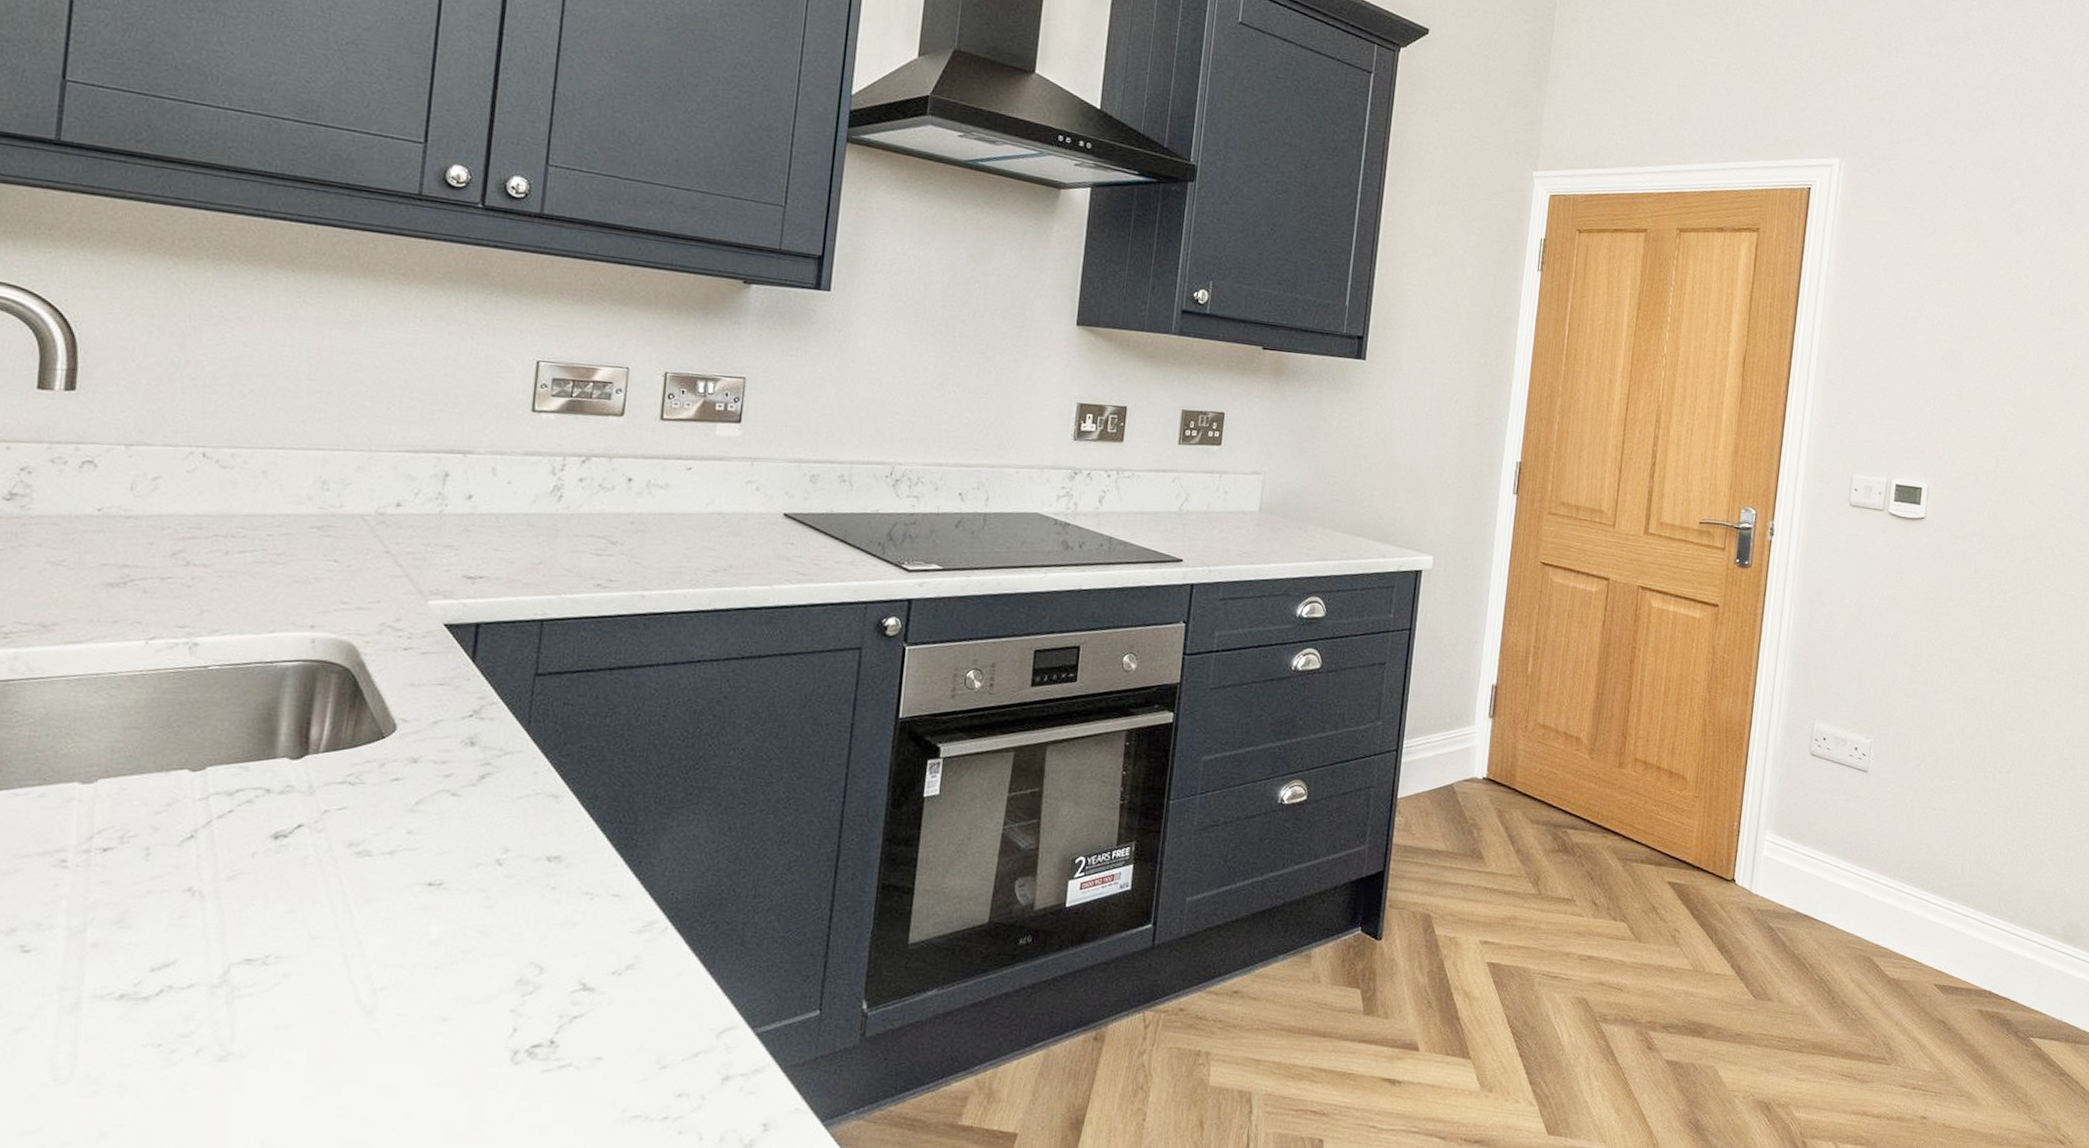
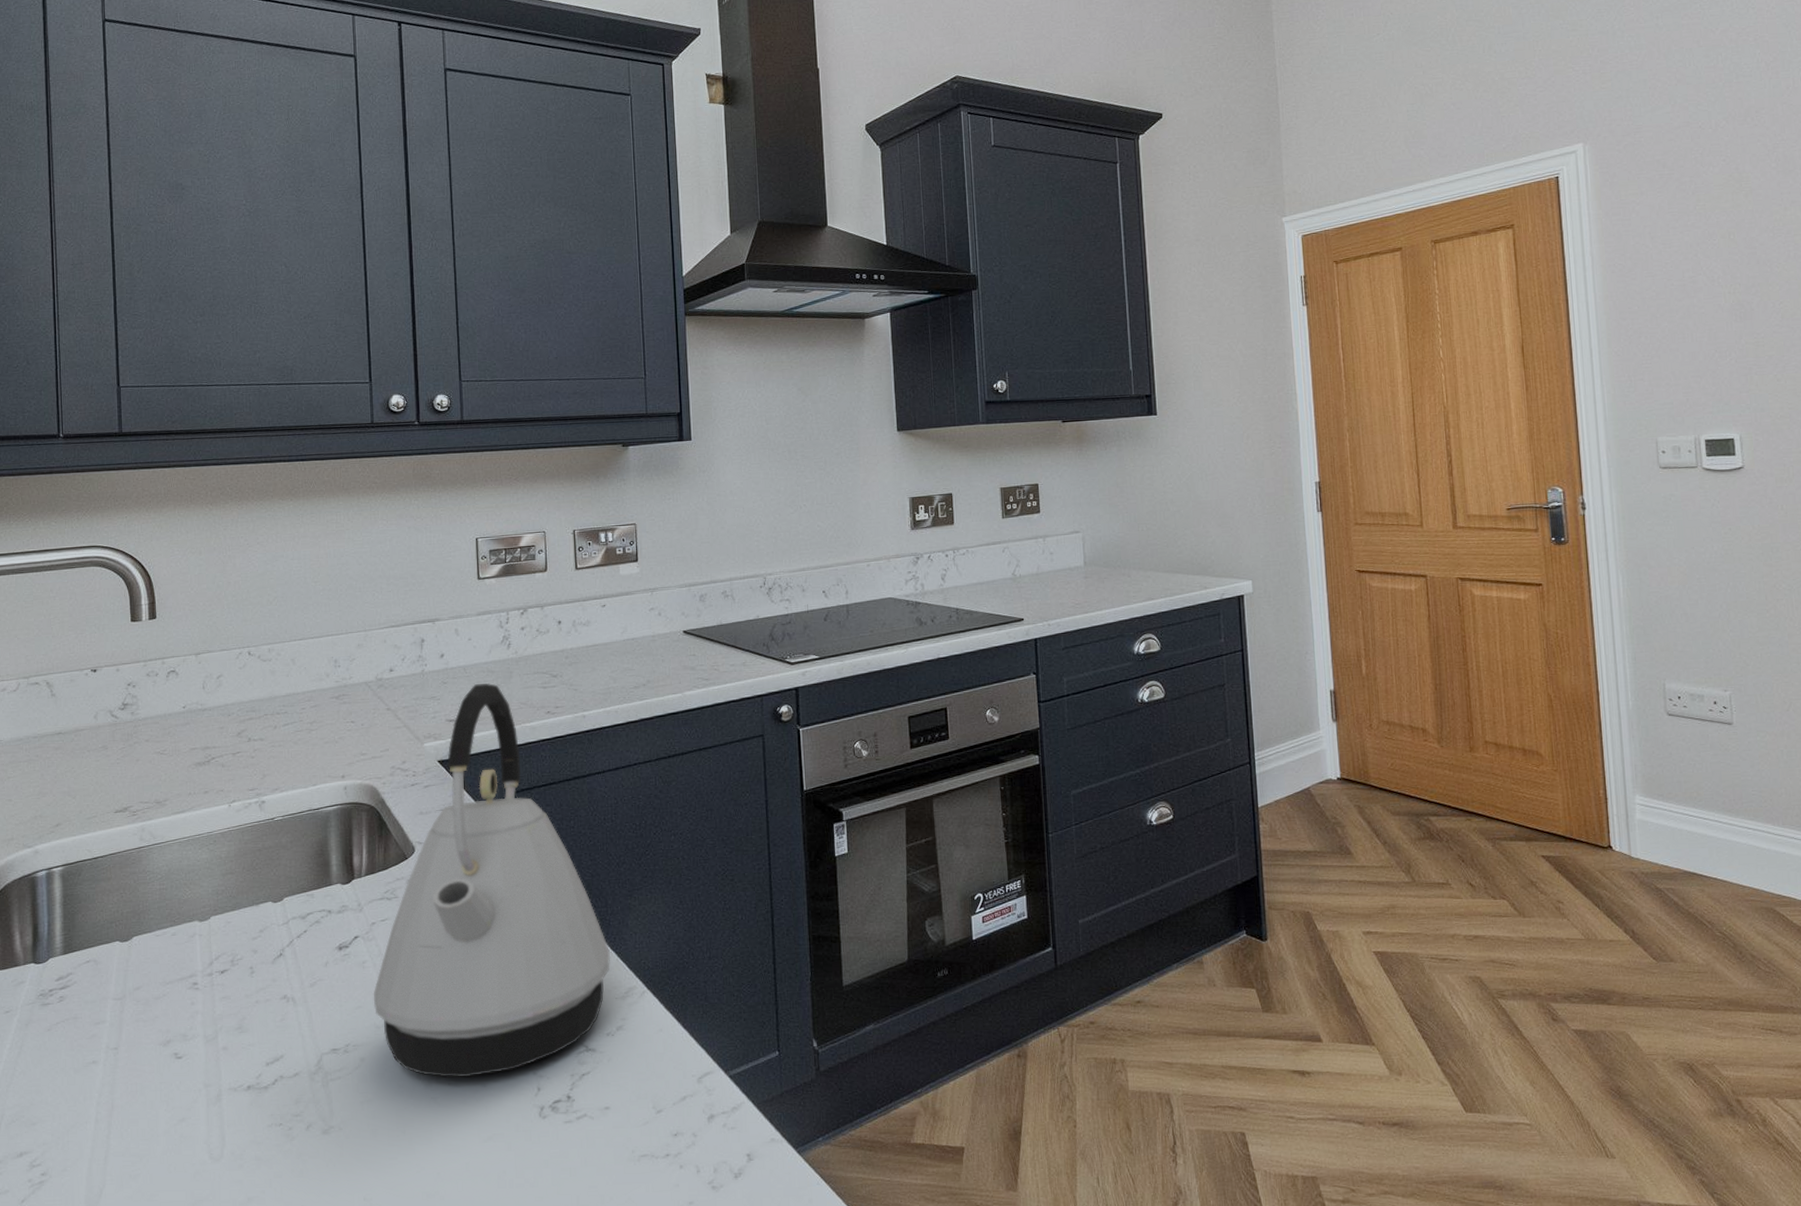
kettle: none [311,538,633,1008] -> present [373,683,611,1078]

